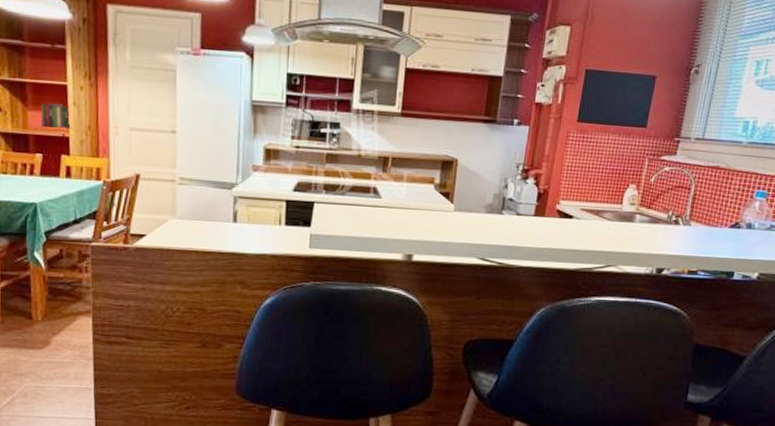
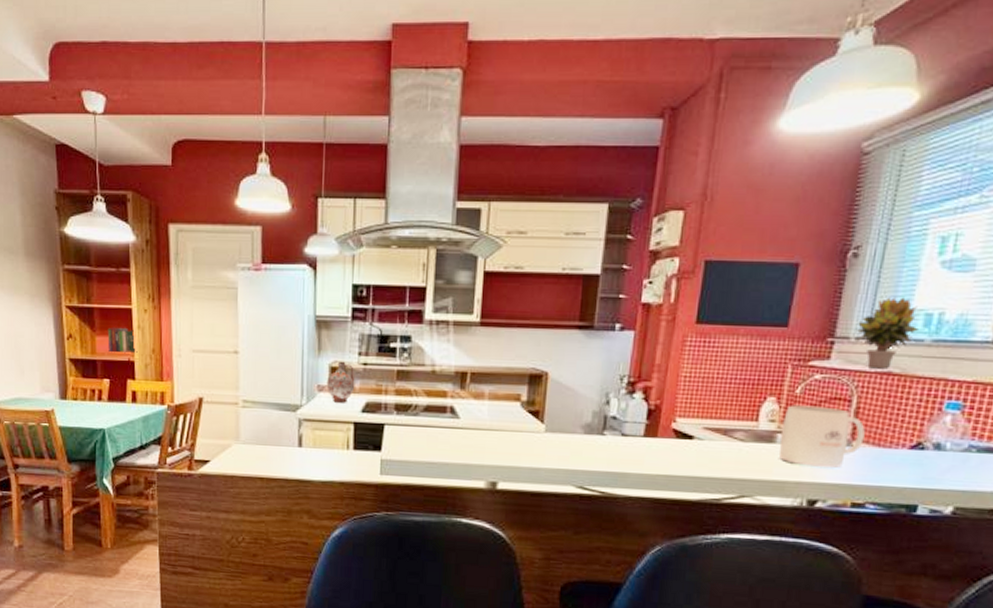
ceramic jug: none [261,143,288,182] -> present [326,361,355,403]
mug: none [637,191,700,244] -> present [779,405,865,469]
potted plant: none [694,107,739,164] -> present [854,297,918,369]

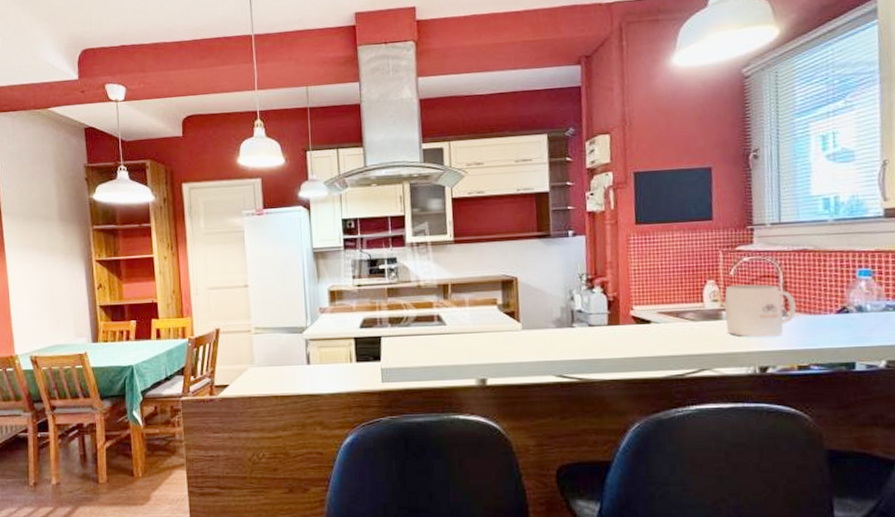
books: present [107,327,138,353] -> none [133,274,160,297]
ceramic jug: present [326,361,355,403] -> none [327,285,352,322]
potted plant: present [854,297,918,369] -> none [769,187,821,248]

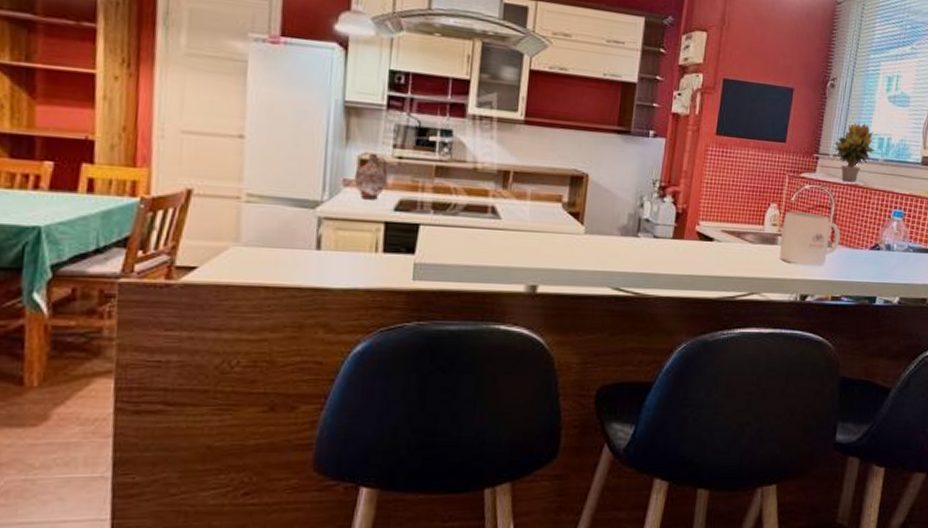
ceramic jug: none [327,285,352,322] -> present [354,153,388,200]
potted plant: none [769,187,821,248] -> present [832,122,875,182]

